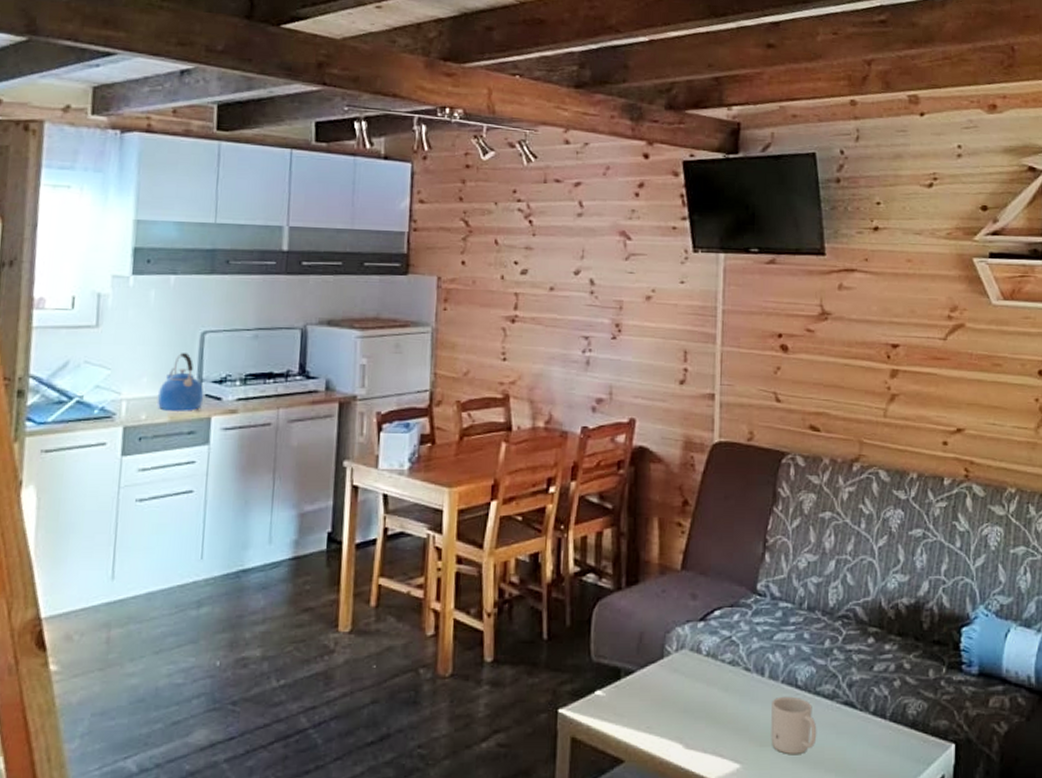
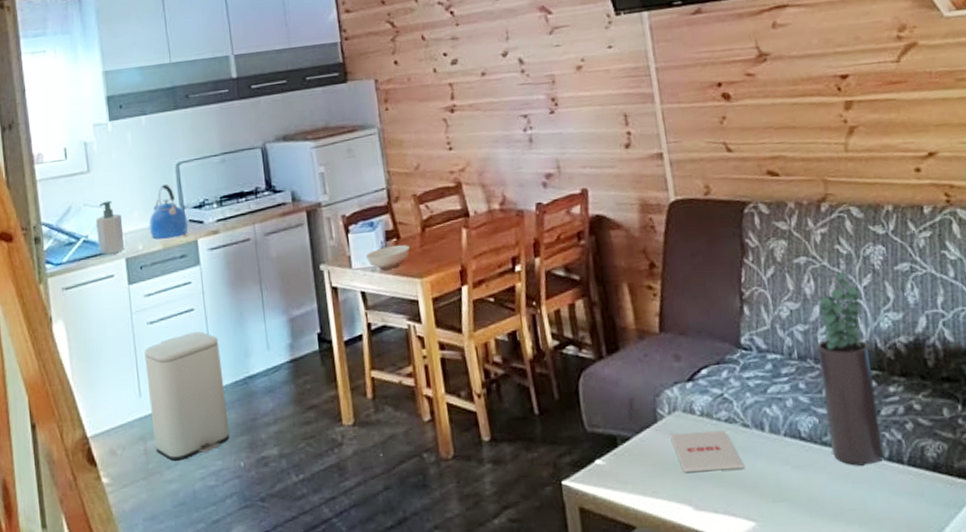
soap bottle: none [92,361,127,421] -> present [96,200,125,256]
pedal bin: none [120,516,216,653] -> present [144,331,230,461]
bowl: none [395,450,444,474] -> present [366,245,410,270]
magazine: none [672,671,740,711] -> present [669,430,745,473]
mug: present [771,696,817,754] -> none [777,449,832,508]
vase: none [823,522,875,717] -> present [817,262,883,466]

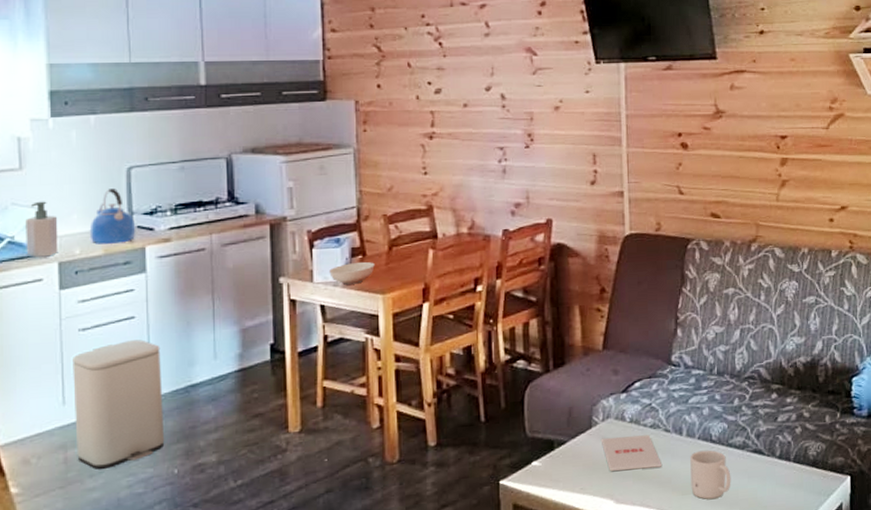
mug: none [777,449,832,508] -> present [690,450,731,499]
vase: present [817,262,883,466] -> none [734,294,776,463]

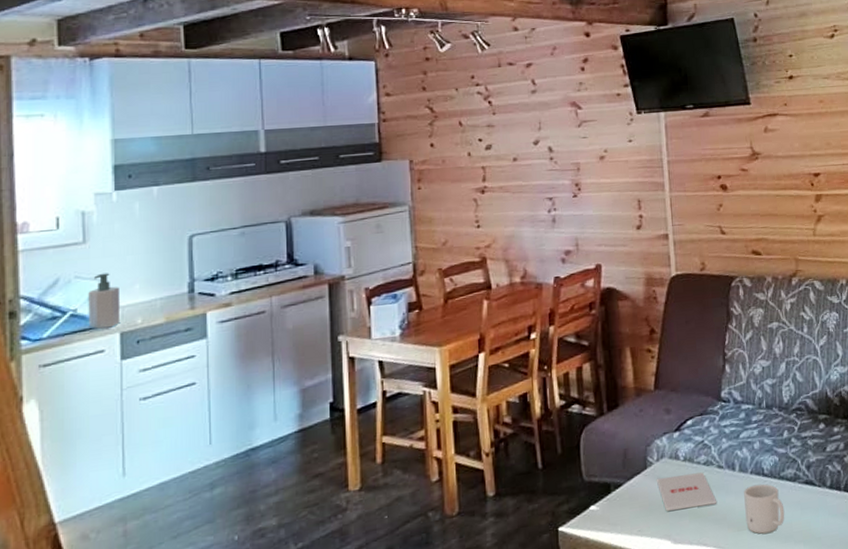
pedal bin: present [72,340,165,469] -> none [133,405,225,541]
kettle: present [89,188,136,244] -> none [151,257,198,313]
bowl: present [329,261,375,285] -> none [387,315,431,340]

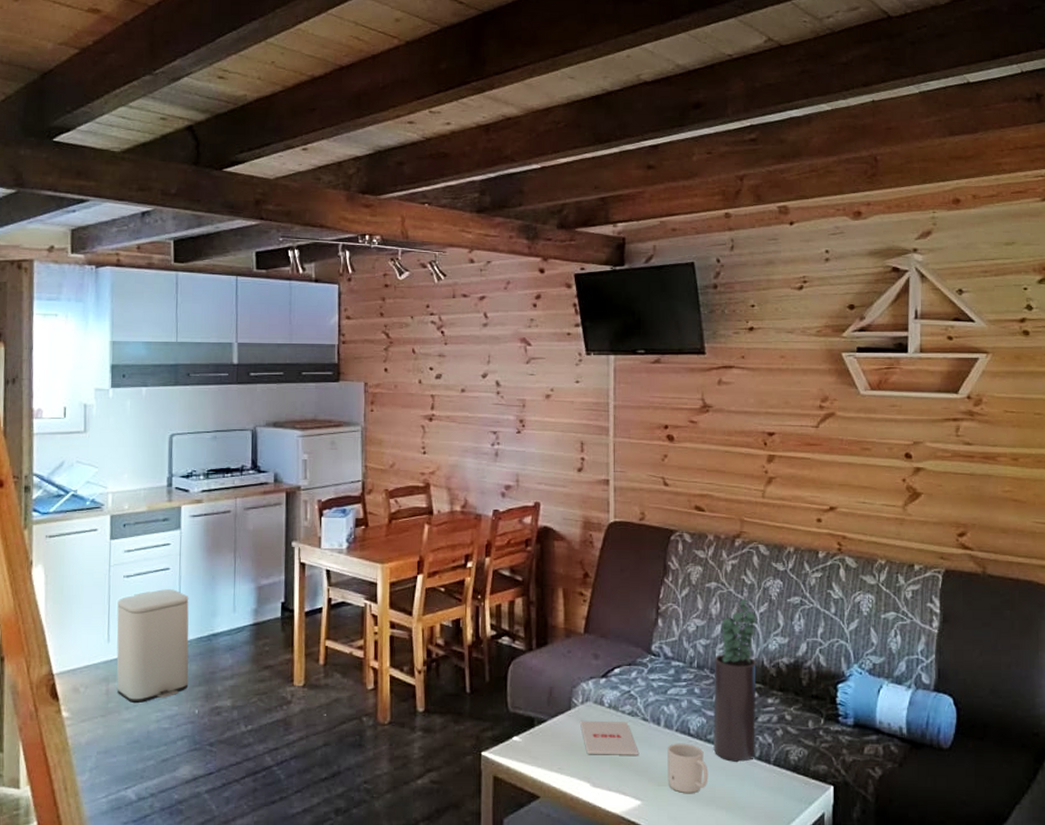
soap bottle: present [88,273,121,330] -> none [85,461,112,511]
pedal bin: none [133,405,225,541] -> present [116,589,189,703]
vase: none [782,326,826,495] -> present [713,591,757,762]

